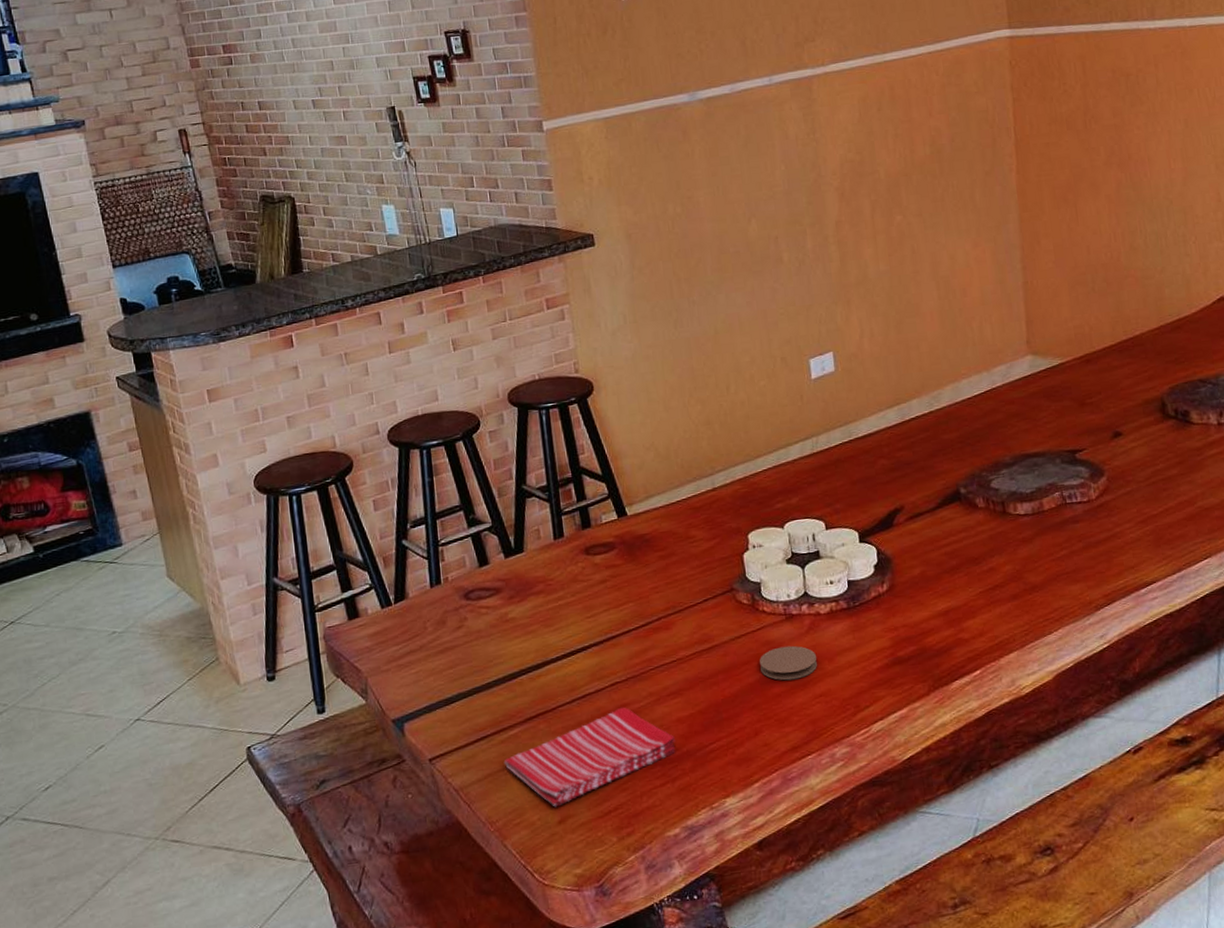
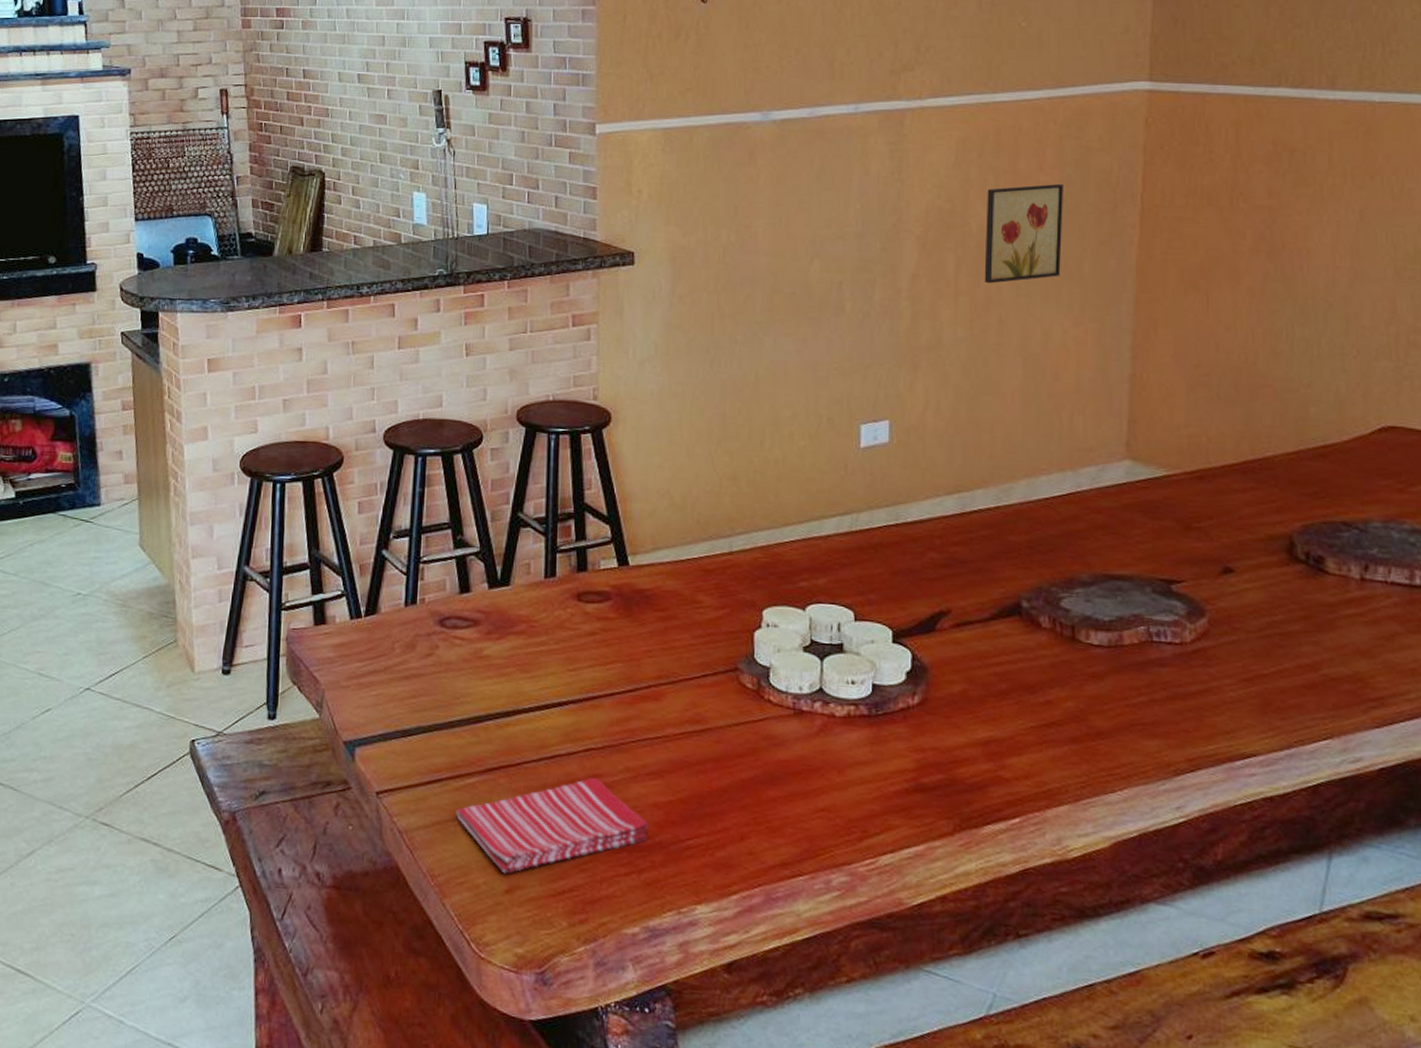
coaster: present [759,645,818,681] -> none [757,744,825,786]
wall art: none [889,126,958,221] -> present [984,183,1063,284]

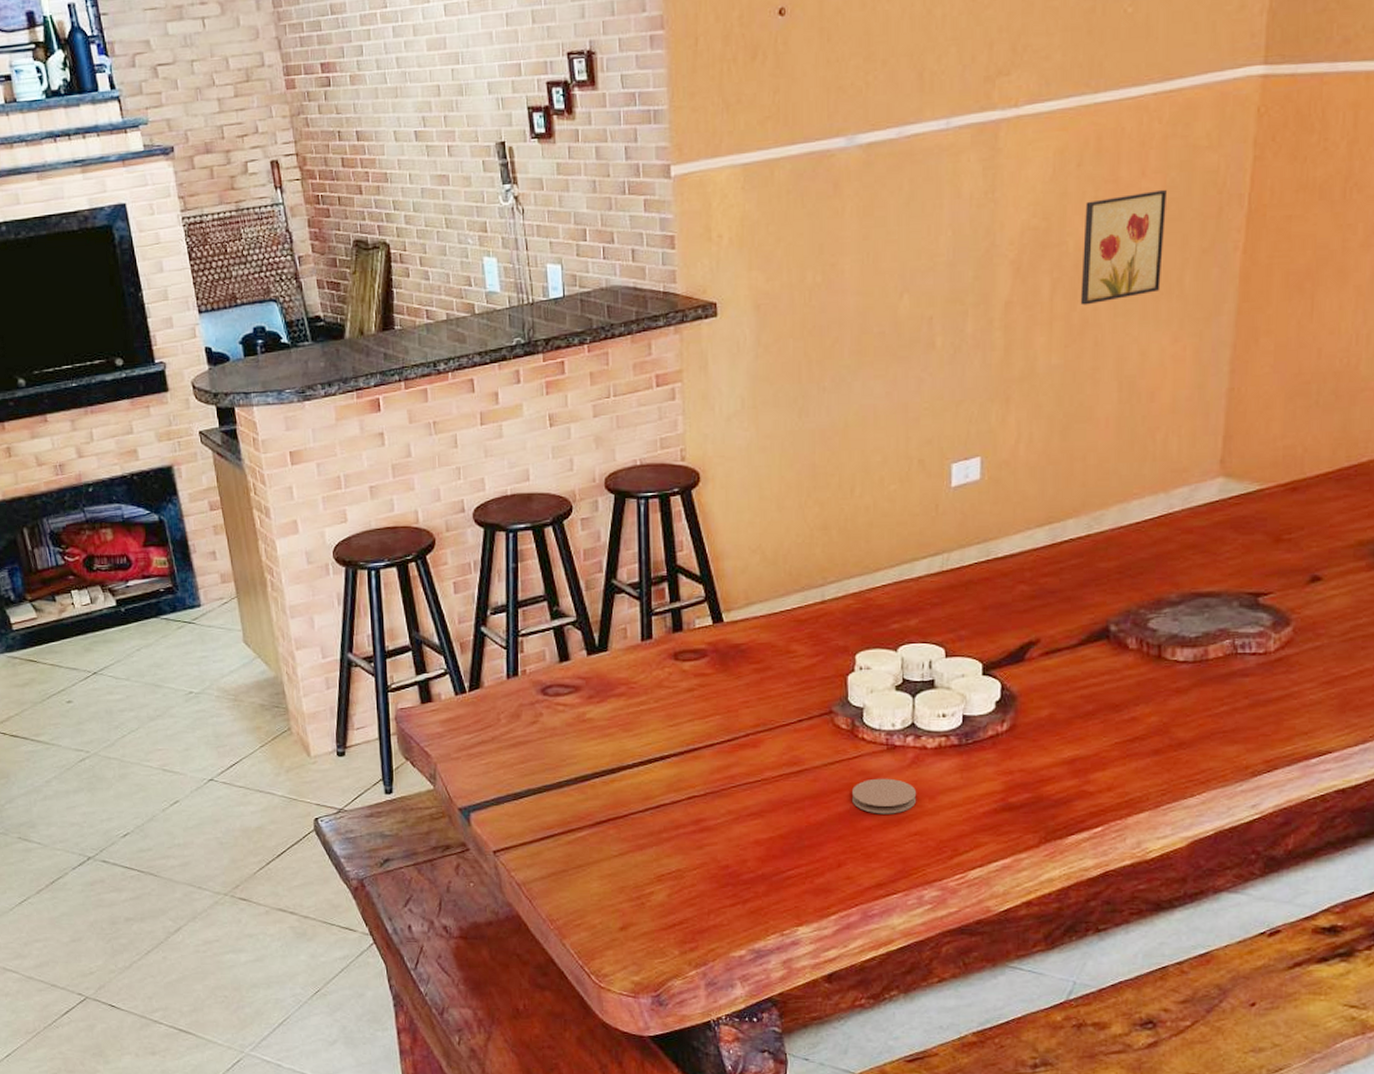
dish towel: present [455,777,649,874] -> none [569,822,752,914]
coaster: none [757,744,825,786] -> present [852,778,917,814]

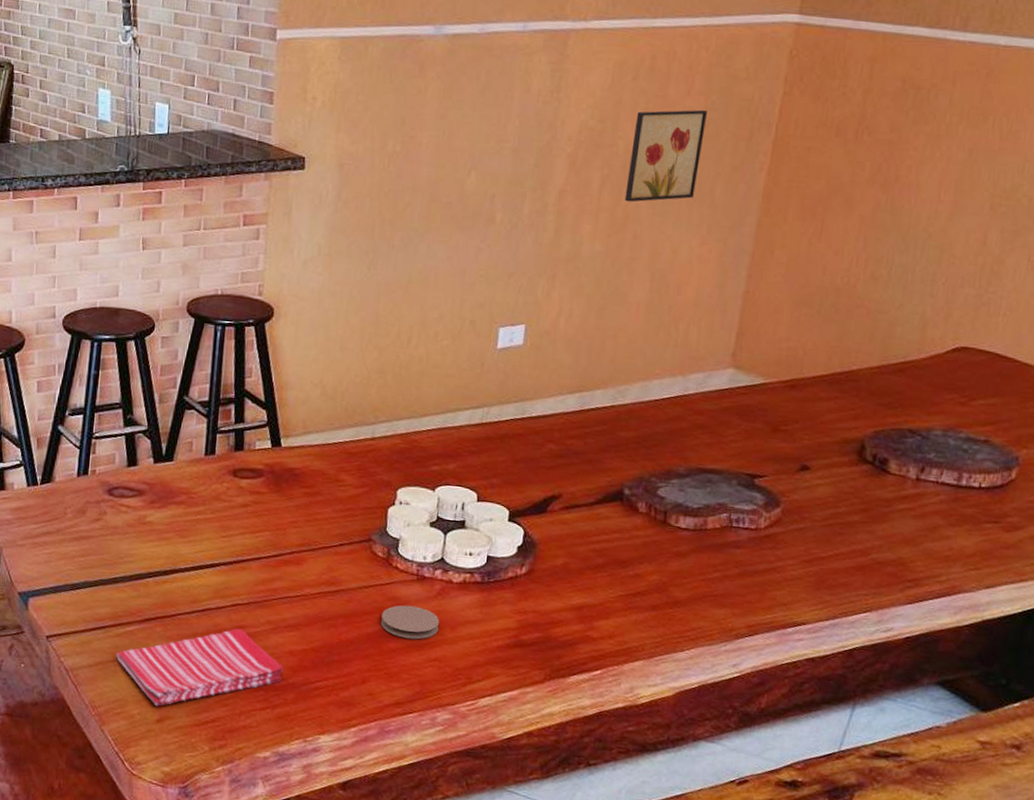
dish towel: none [569,822,752,914] -> present [115,628,284,707]

